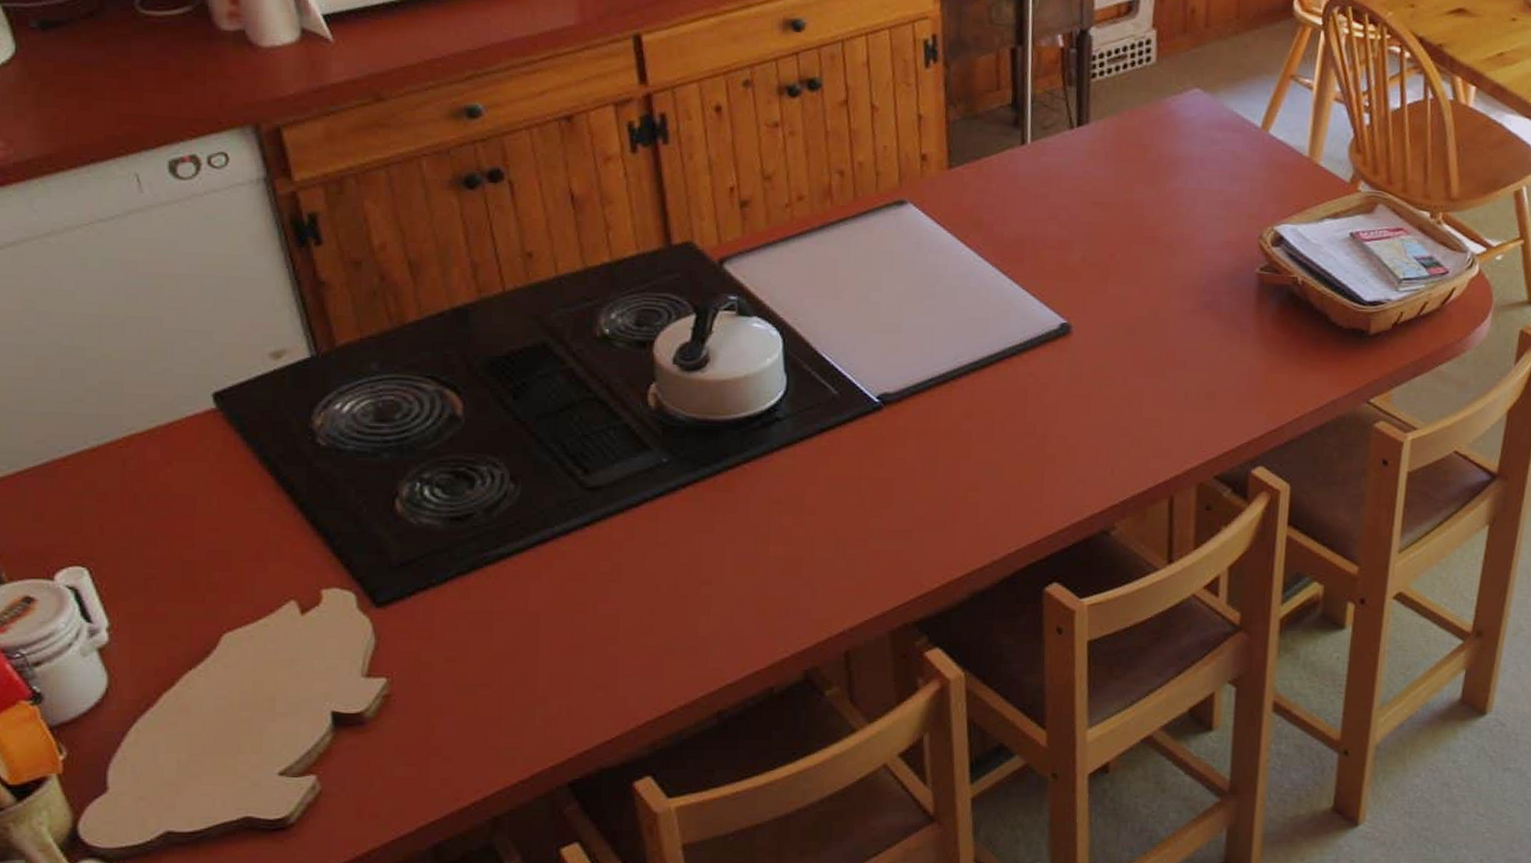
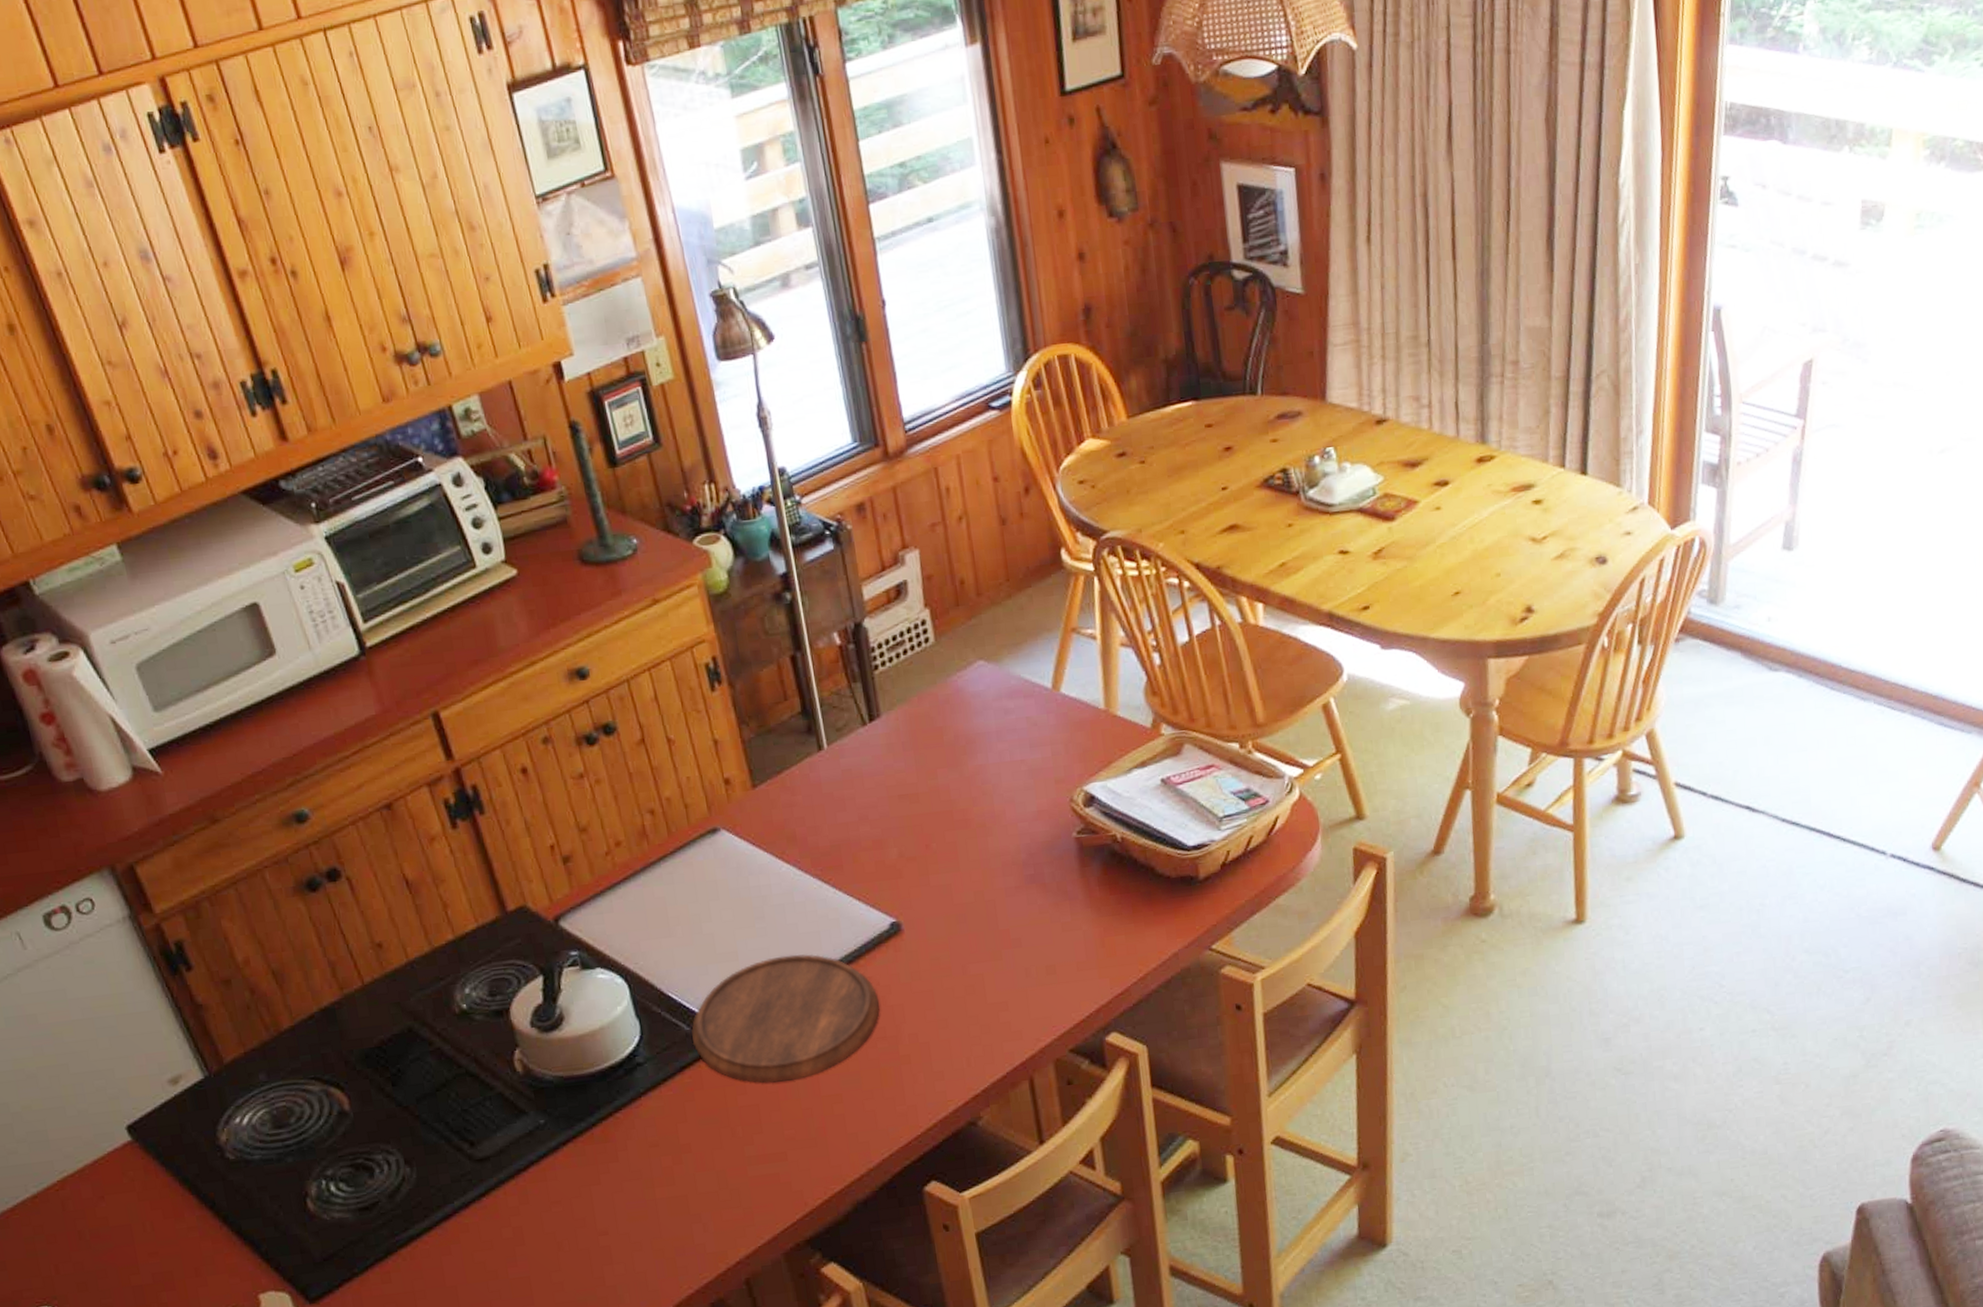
cutting board: none [837,337,1035,461] -> present [691,954,880,1083]

